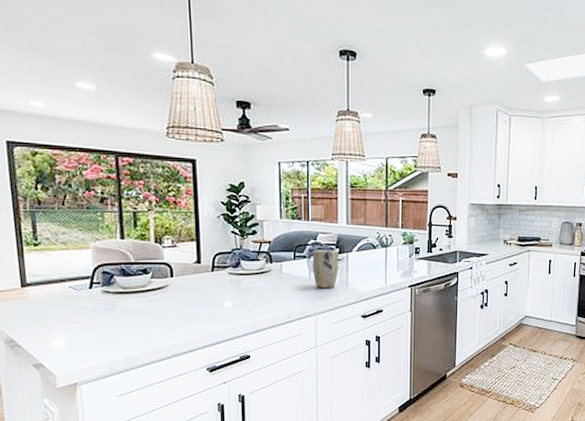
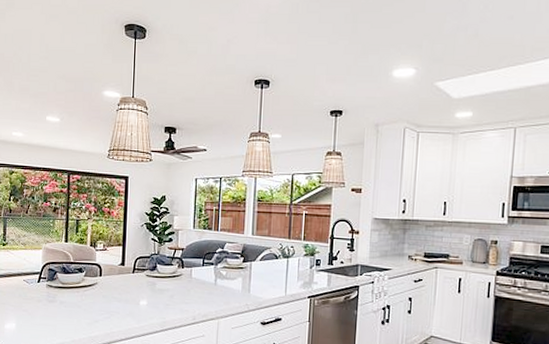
plant pot: present [313,250,338,289] -> none [218,257,243,295]

